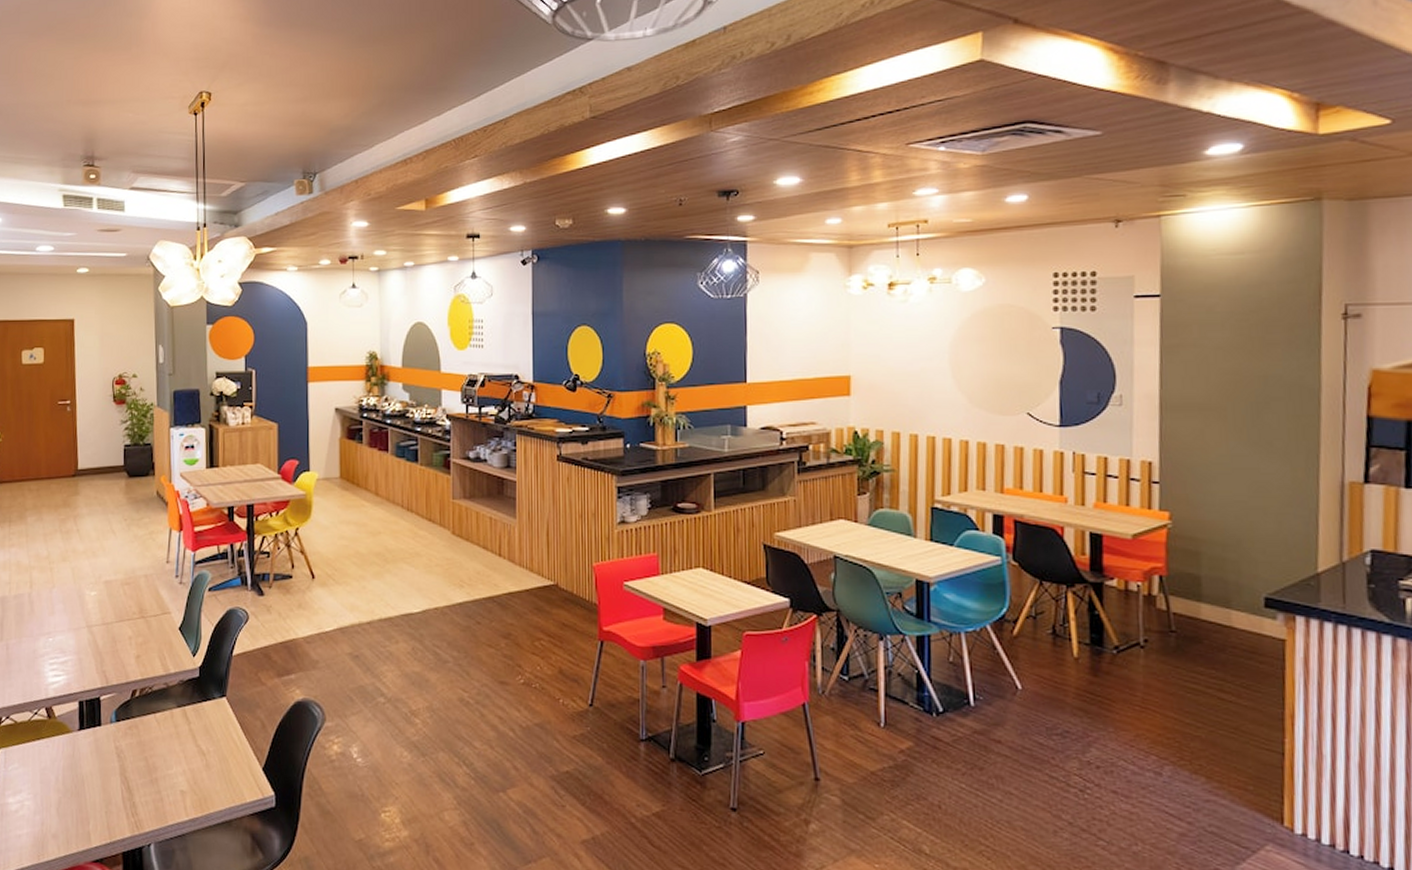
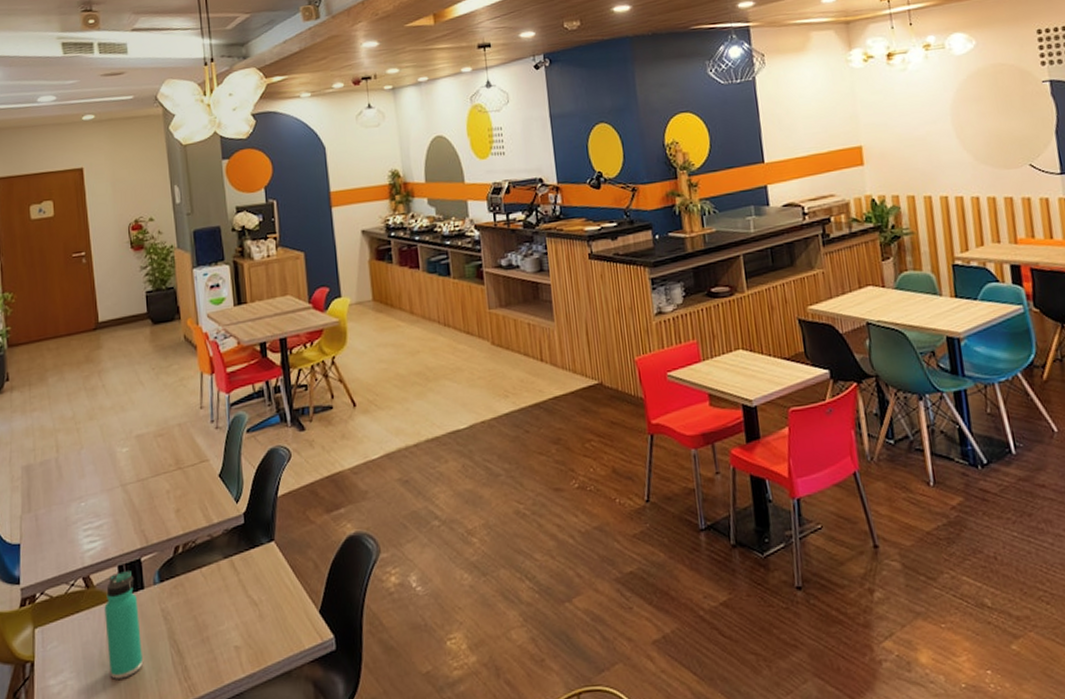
thermos bottle: none [63,707,95,806] -> present [104,571,143,679]

